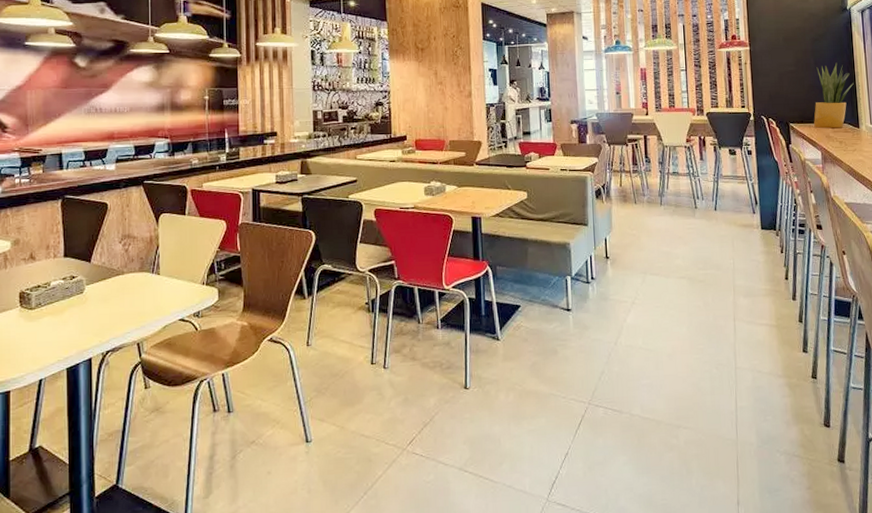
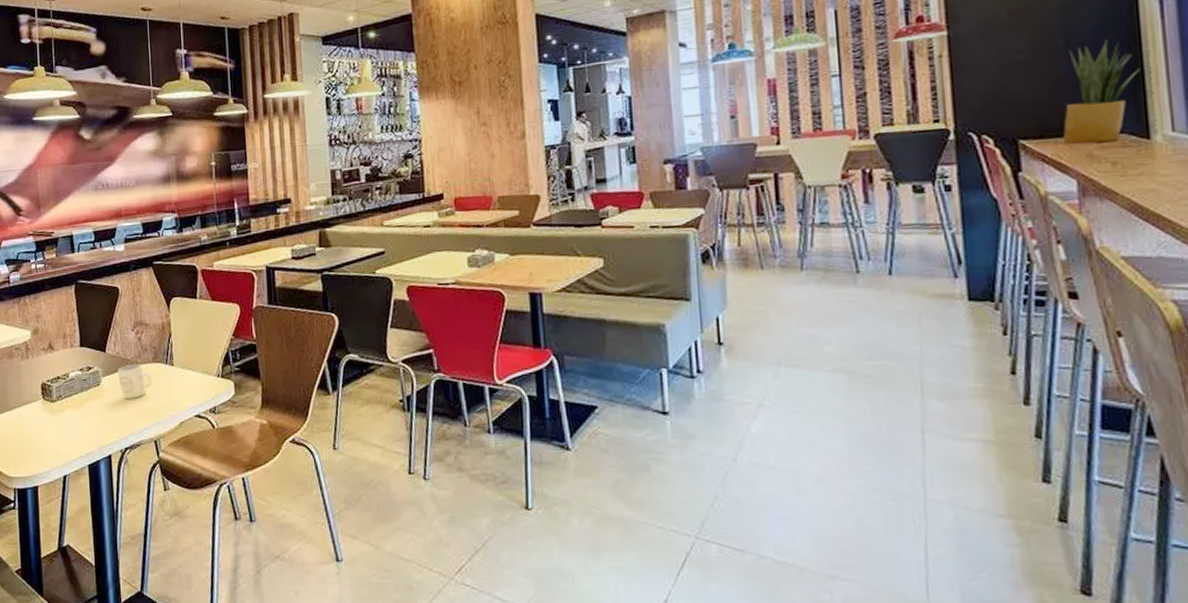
mug: none [103,273,137,306] -> present [118,363,152,399]

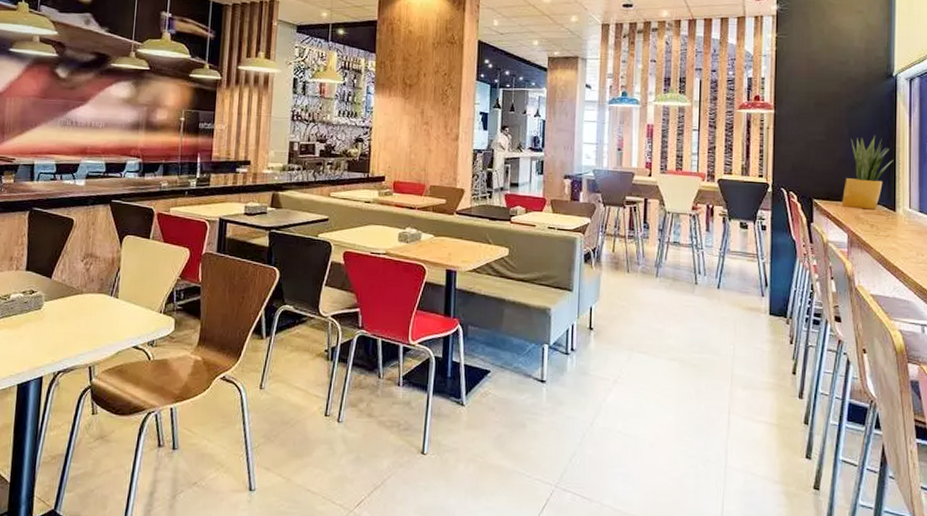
mug: present [118,363,152,399] -> none [61,292,95,325]

